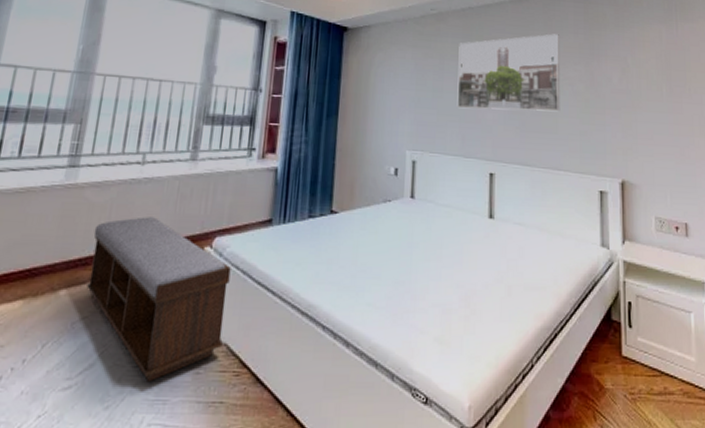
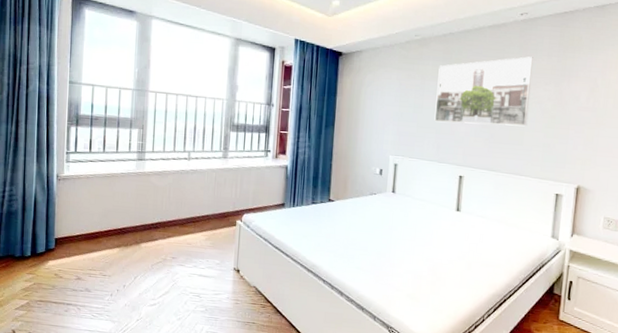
bench: present [86,217,231,383] -> none [159,197,256,306]

